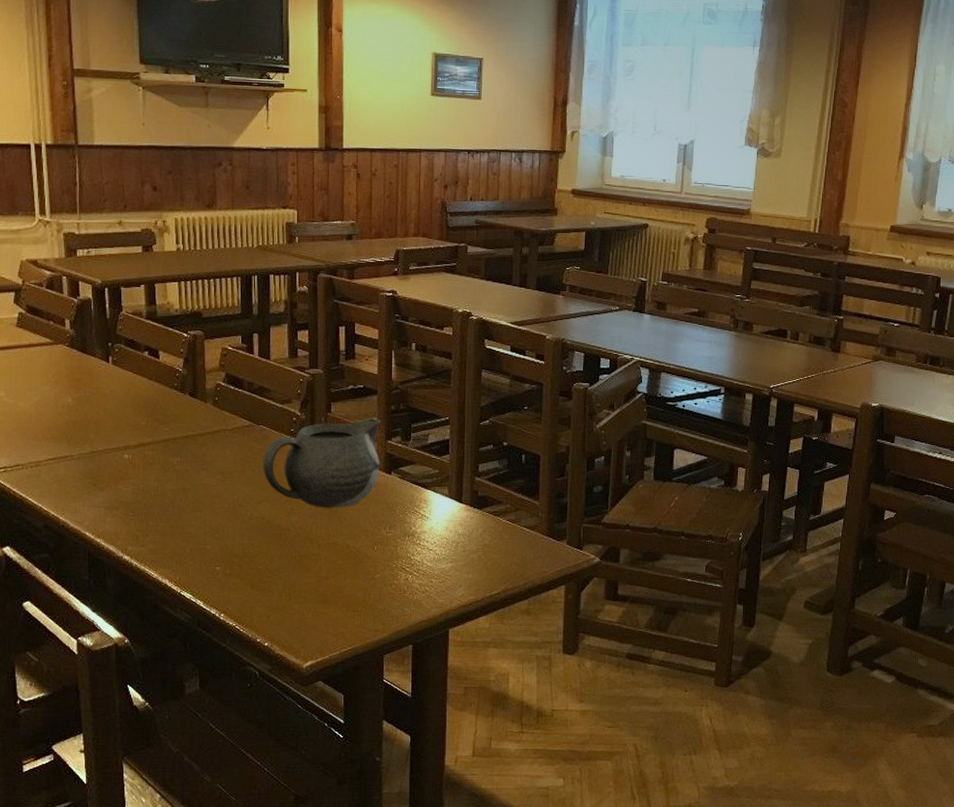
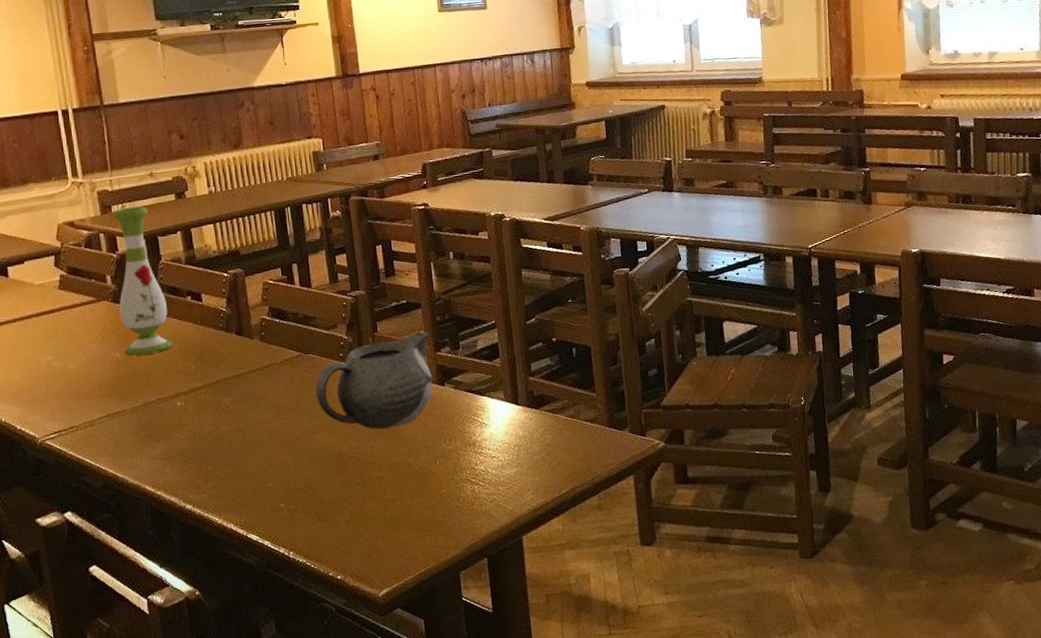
vase: none [75,253,125,403] -> present [112,206,173,356]

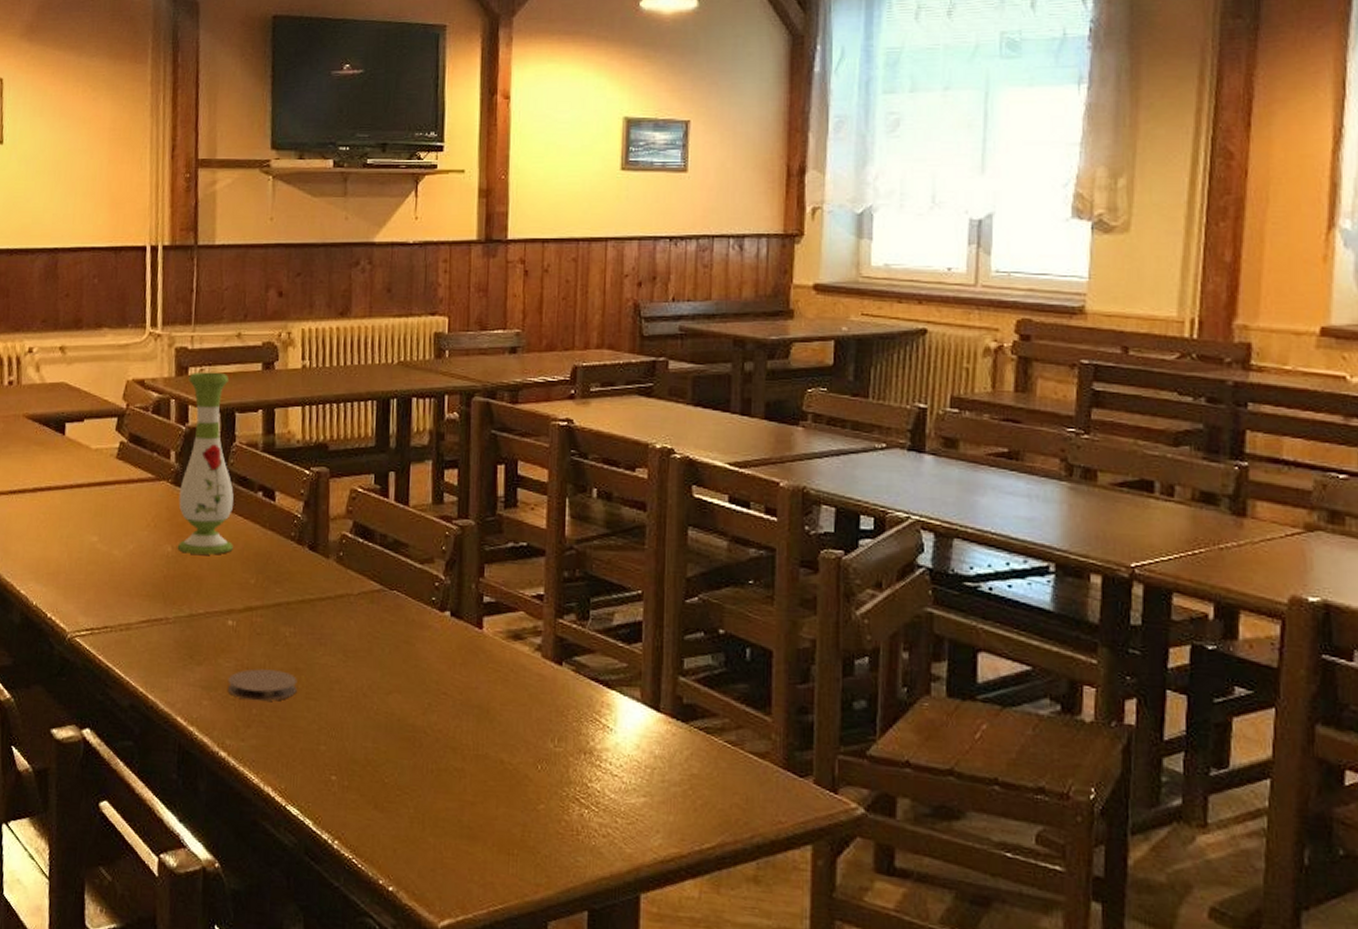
coaster: none [184,432,243,461] -> present [227,668,297,702]
teapot: present [315,331,433,430] -> none [394,587,549,708]

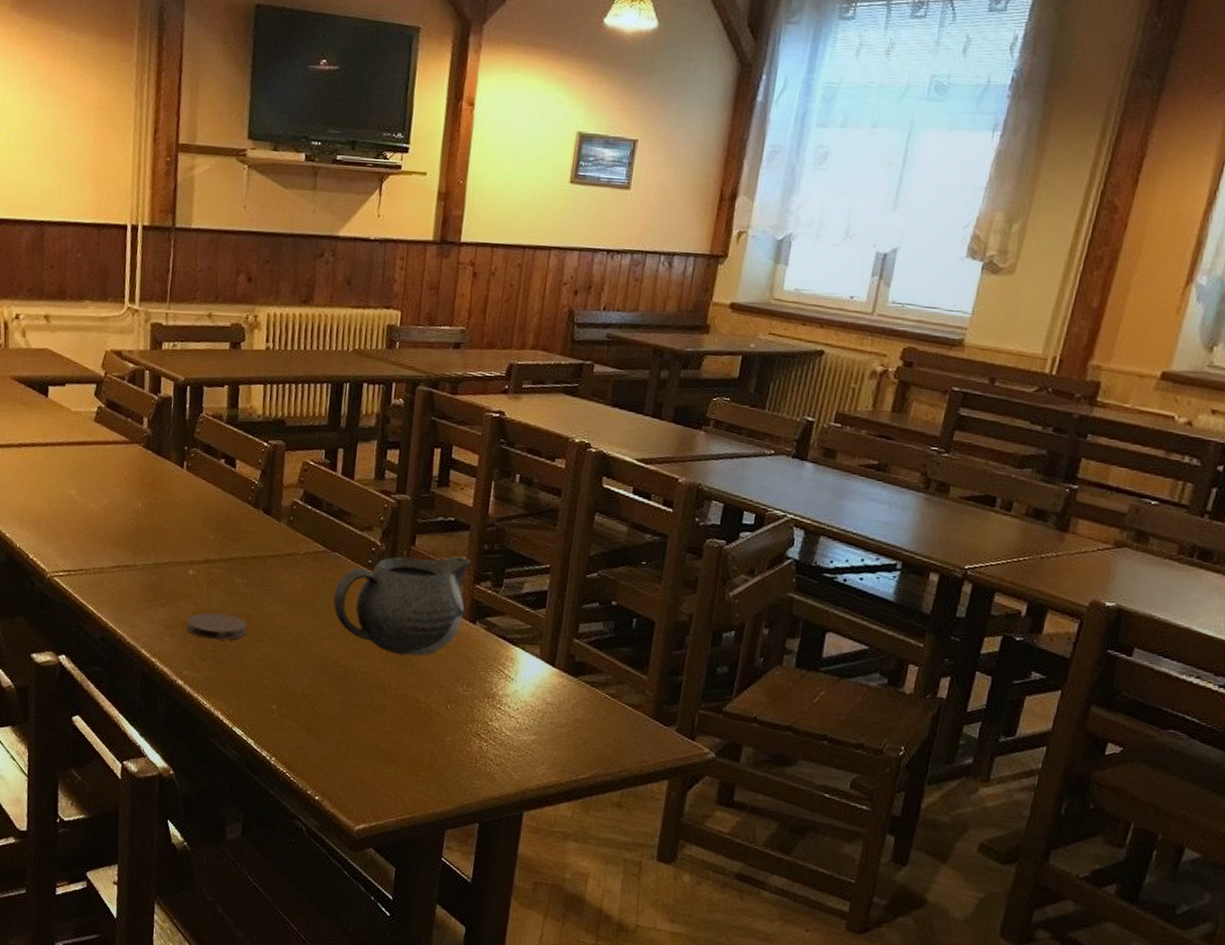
vase: present [177,372,234,555] -> none [146,347,199,513]
teapot: none [394,587,549,708] -> present [333,556,471,656]

